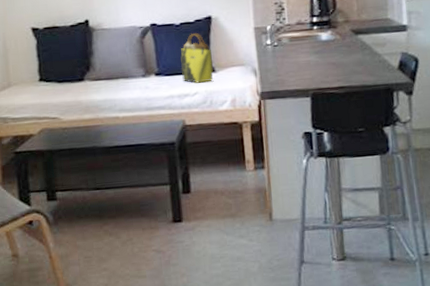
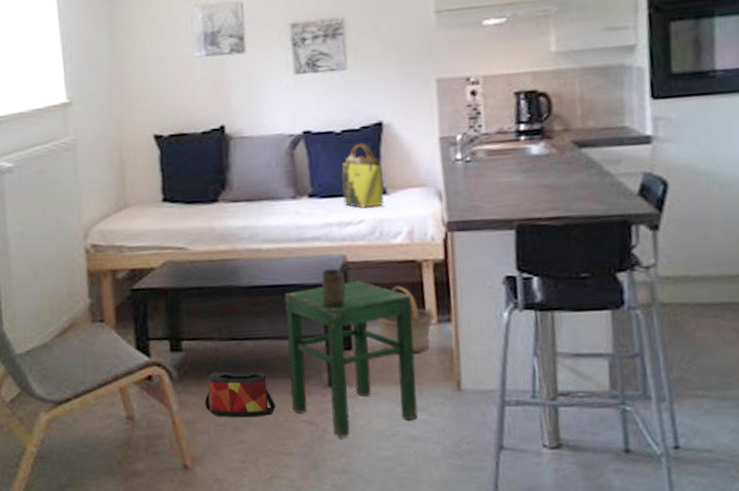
bag: none [75,213,132,251] -> present [204,371,276,418]
stool: none [137,139,241,262] -> present [284,280,418,438]
mug: none [166,130,185,162] -> present [321,268,346,309]
basket: none [209,142,252,194] -> present [376,286,435,353]

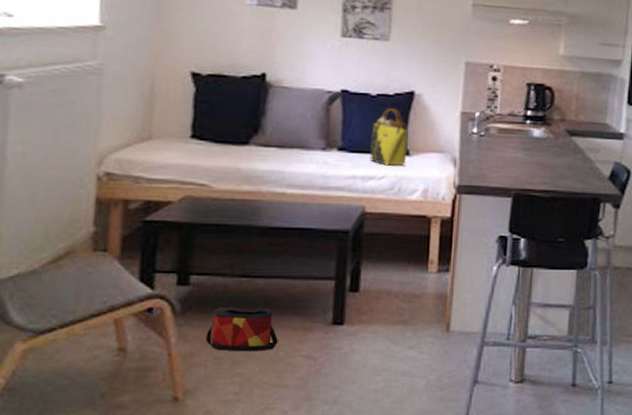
stool: present [284,280,418,438] -> none [293,229,418,372]
mug: present [321,268,346,309] -> none [337,216,362,253]
basket: present [376,286,435,353] -> none [384,237,436,298]

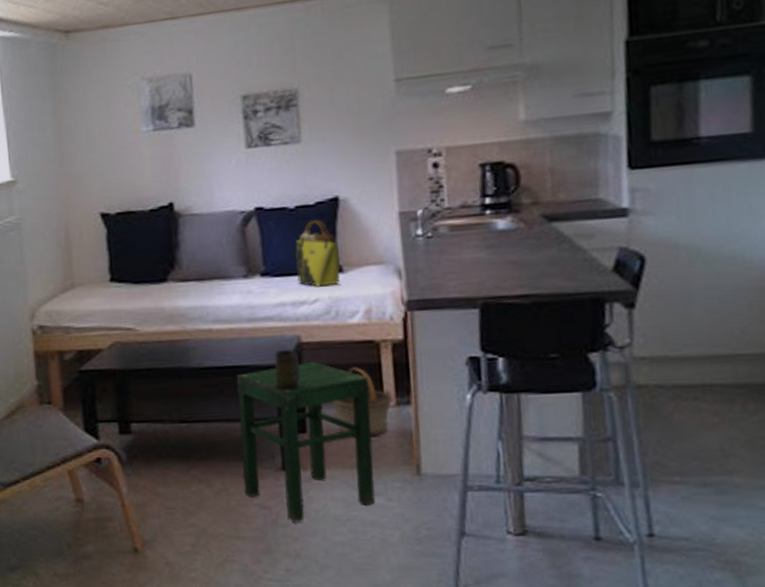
bag: present [205,306,278,352] -> none [154,453,228,501]
stool: none [293,229,418,372] -> present [236,361,375,522]
mug: none [337,216,362,253] -> present [274,348,300,390]
basket: none [384,237,436,298] -> present [332,367,393,437]

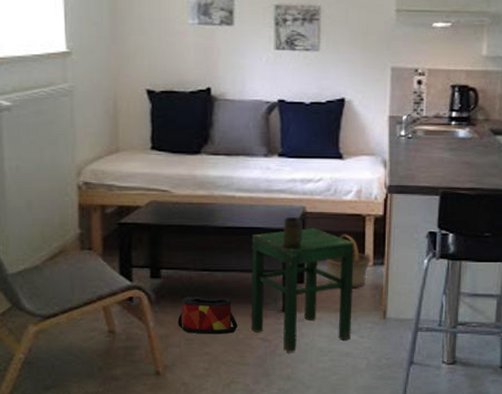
bag: none [154,453,228,501] -> present [178,296,237,334]
tote bag: present [295,219,341,287] -> none [306,114,342,169]

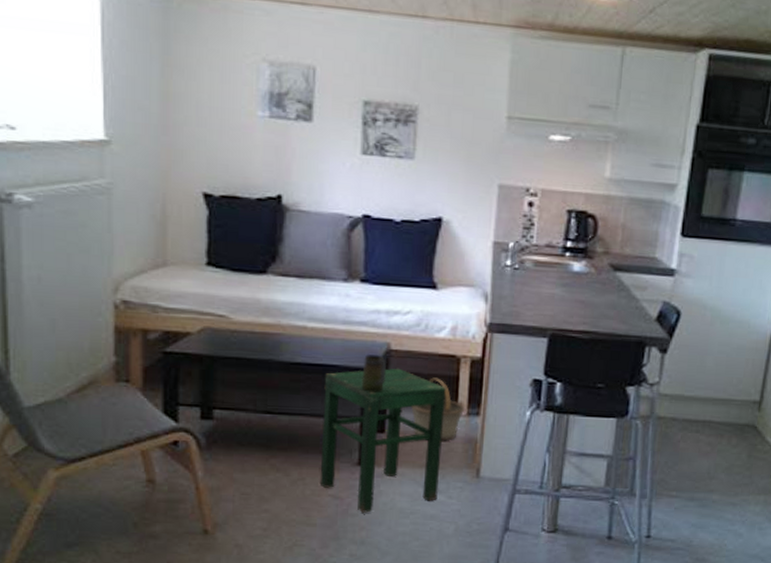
bag: present [178,296,237,334] -> none [232,442,304,489]

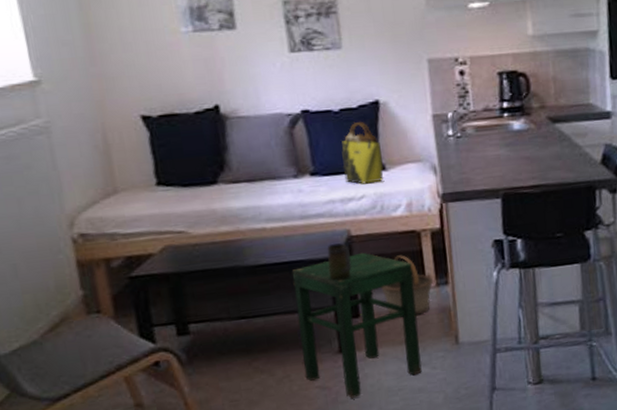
tote bag: none [394,235,437,300] -> present [341,121,384,184]

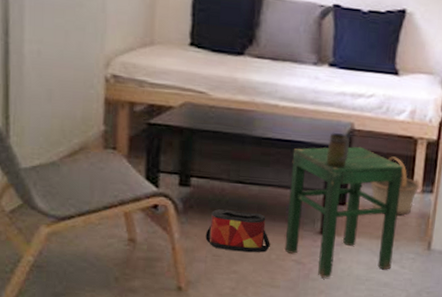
bag: none [217,345,289,393] -> present [205,208,270,253]
tote bag: present [341,121,384,184] -> none [359,25,399,85]

